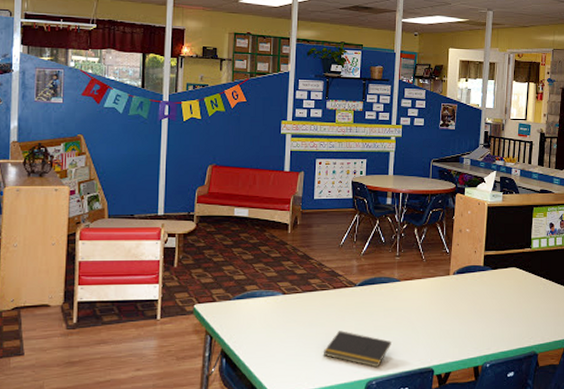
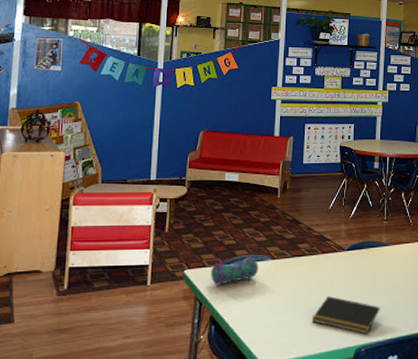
pencil case: none [221,291,269,320] -> present [211,256,259,285]

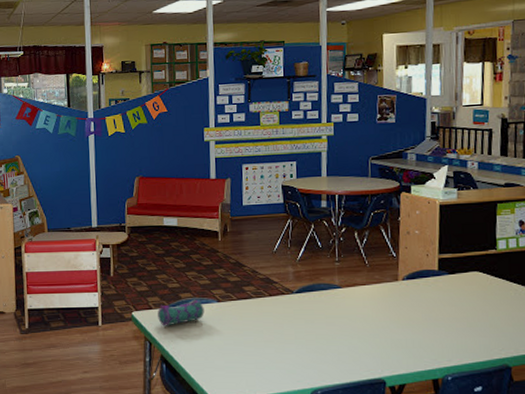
notepad: present [311,296,380,334] -> none [262,339,336,377]

